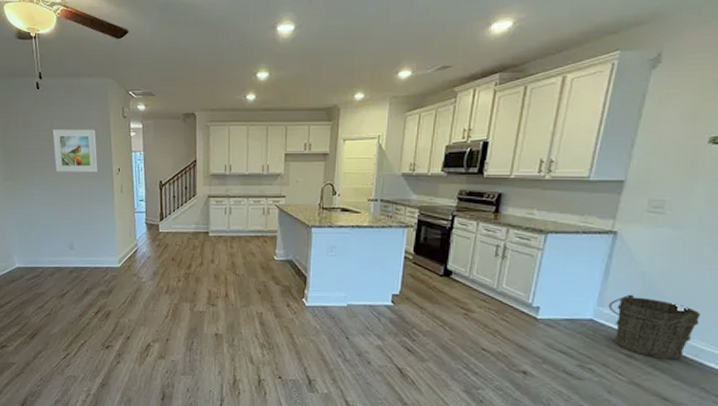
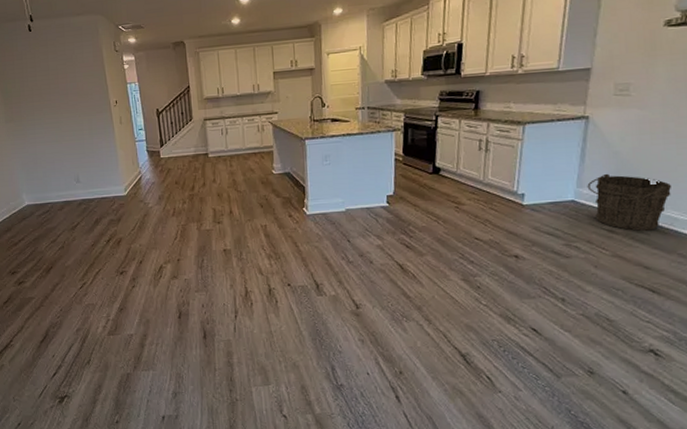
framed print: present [52,129,98,172] -> none [48,65,96,110]

